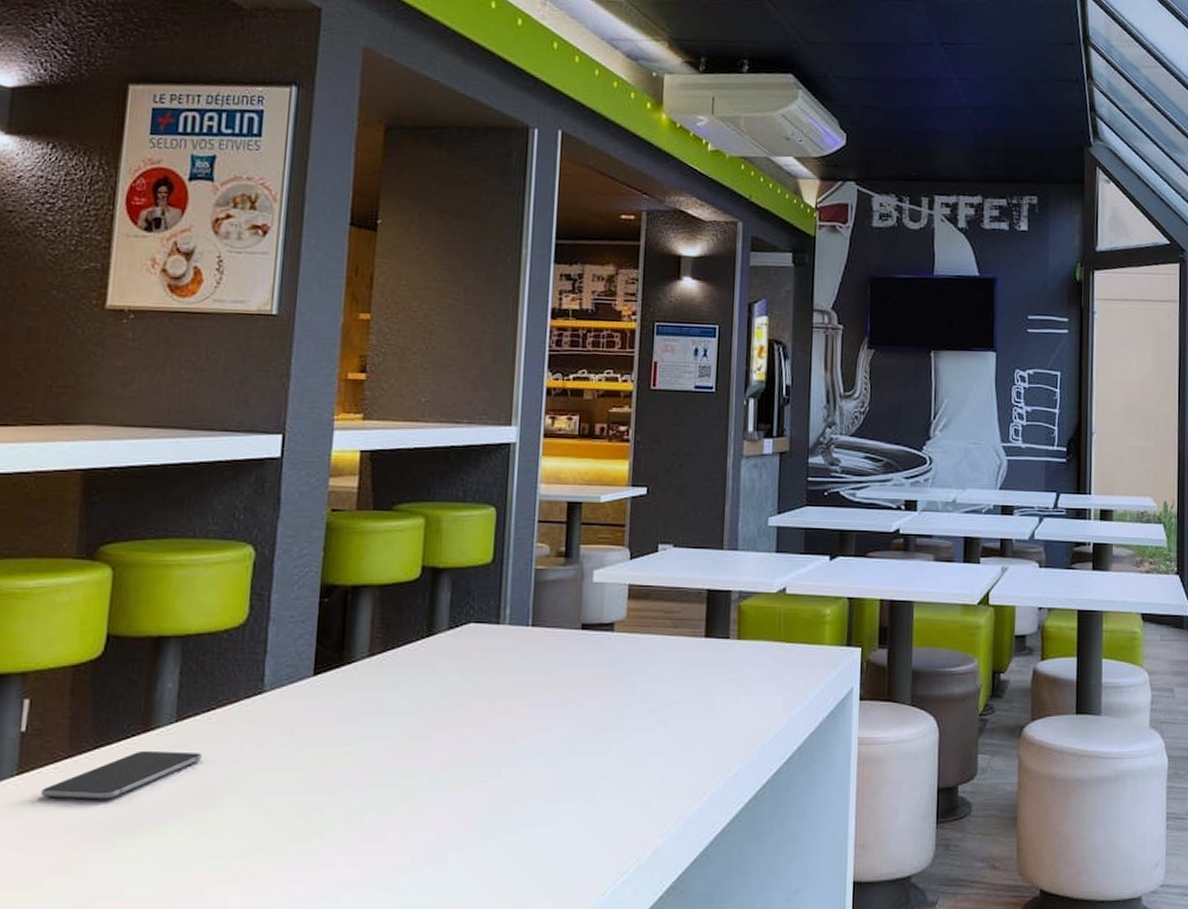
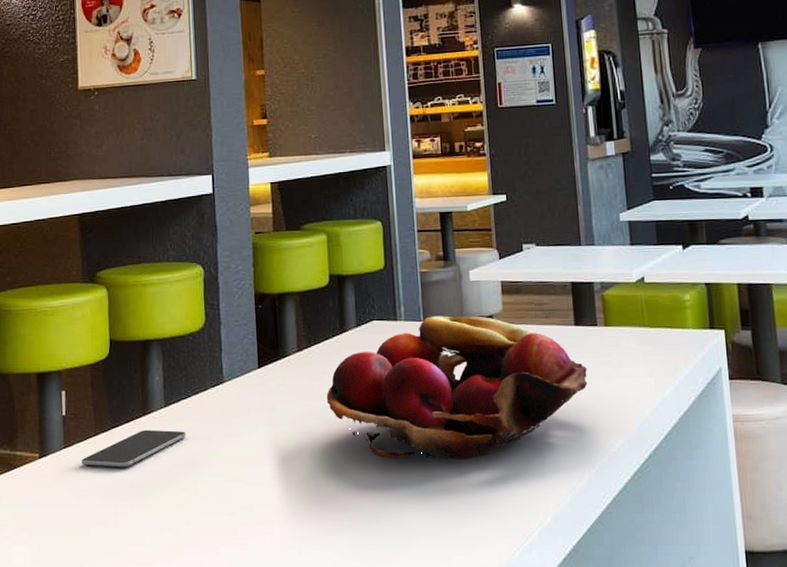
fruit basket: none [398,620,712,785] -> present [326,316,588,458]

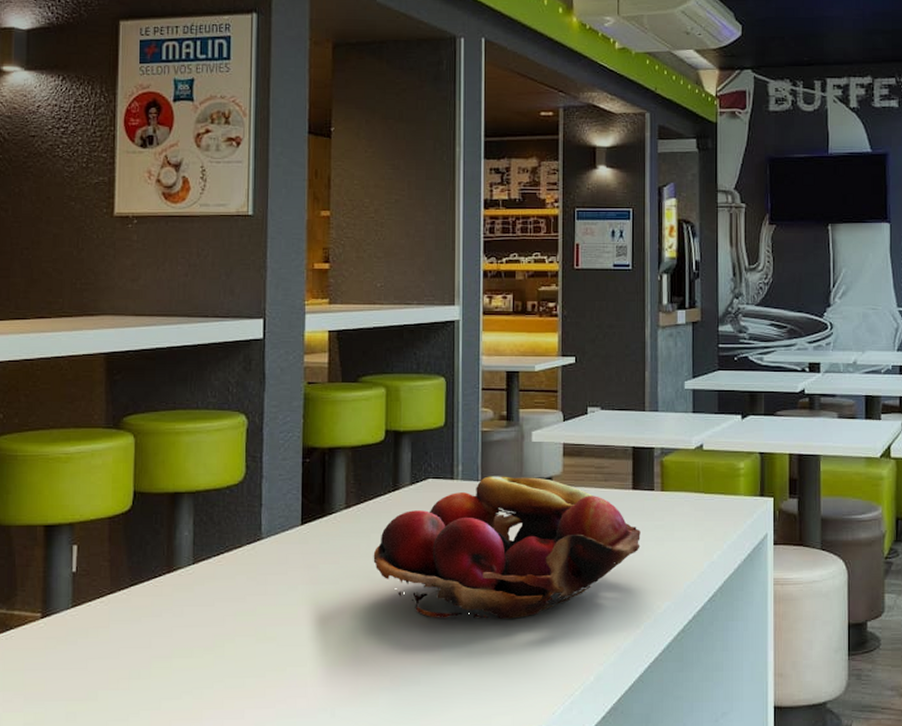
smartphone: present [81,429,187,467] -> none [91,588,216,628]

